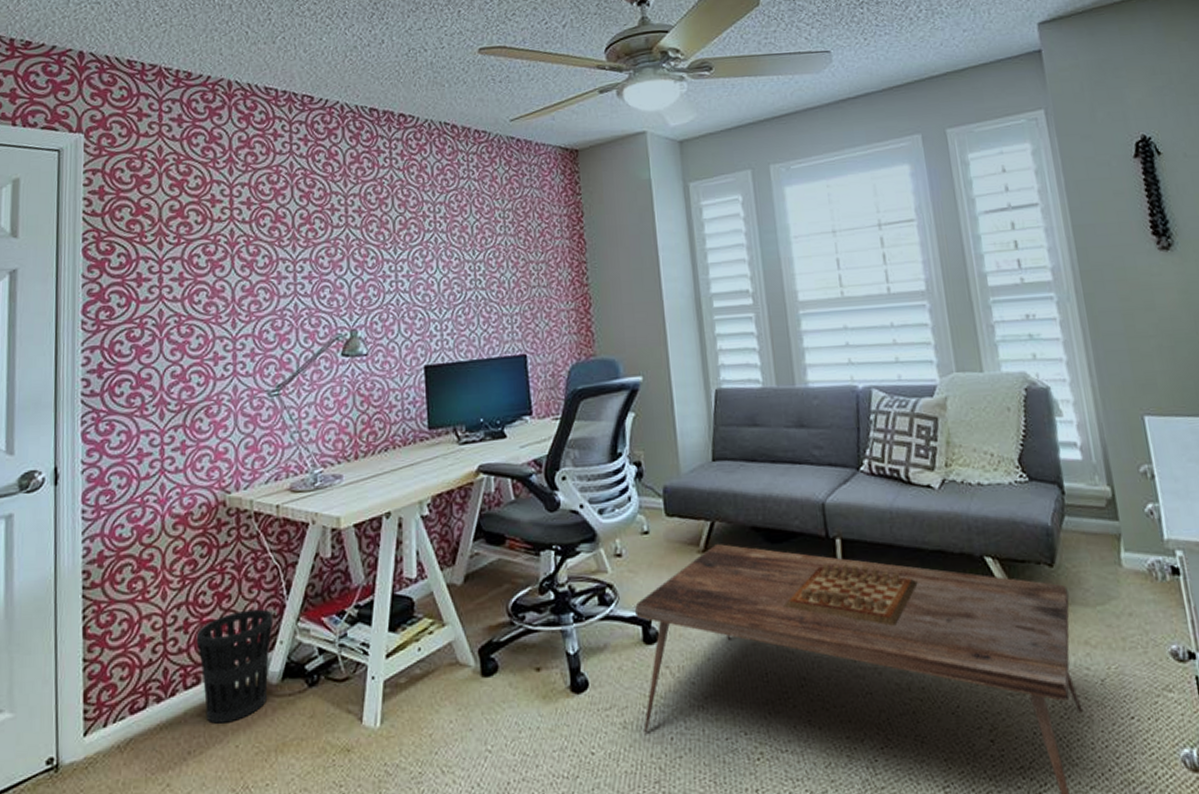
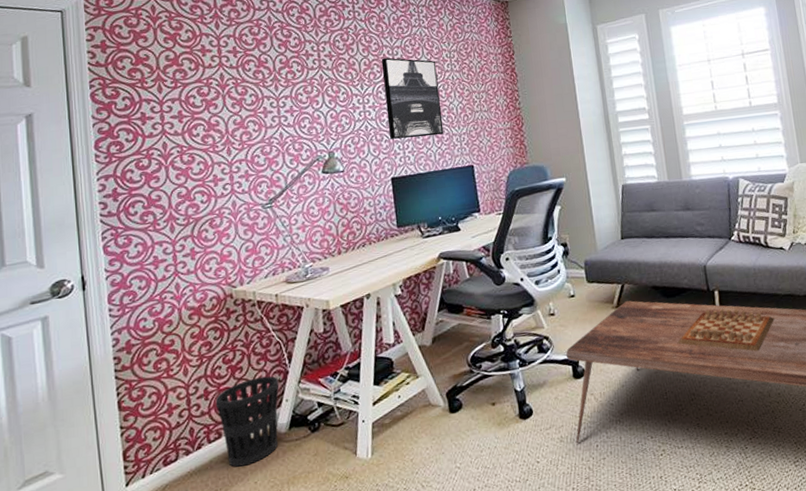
wall art: none [420,216,492,318] -> present [381,57,444,139]

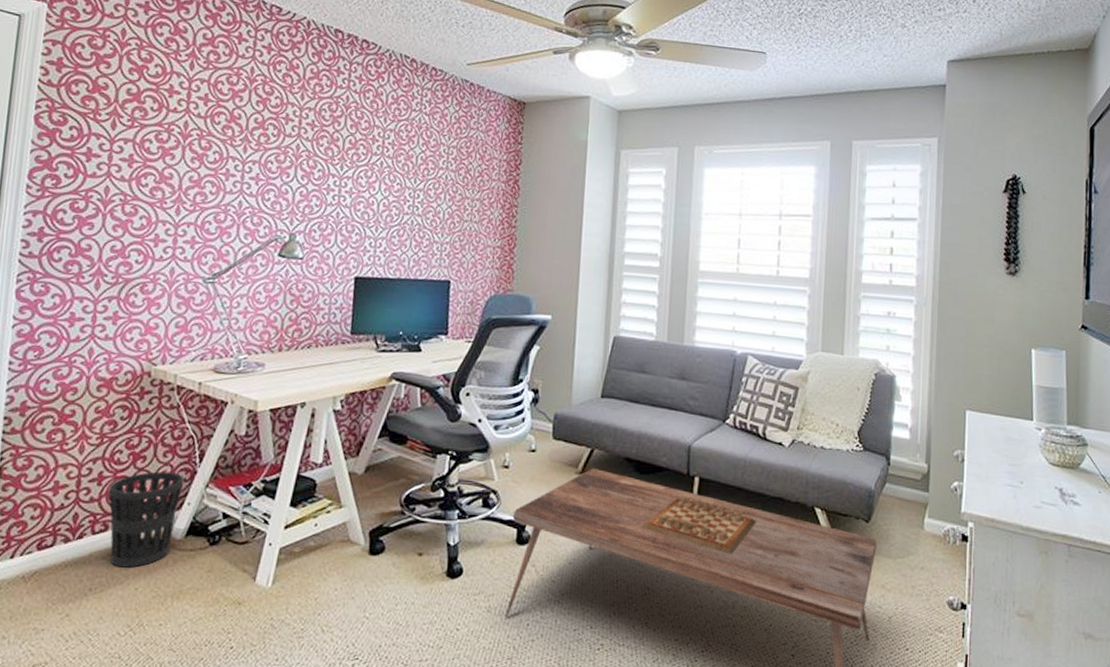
wall art: present [381,57,444,139] -> none [361,139,431,239]

